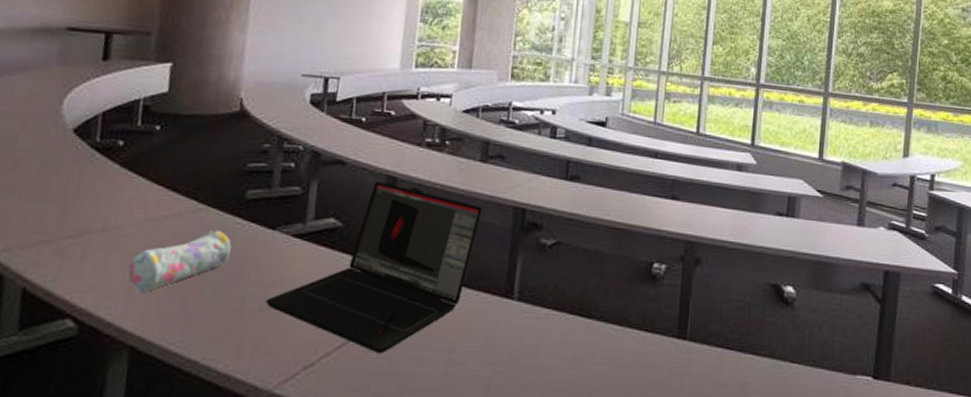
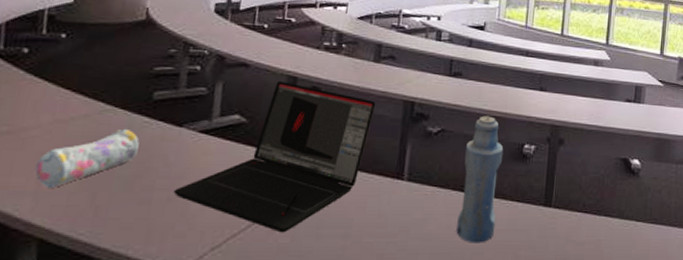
bottle: none [574,227,629,379] -> present [456,115,504,243]

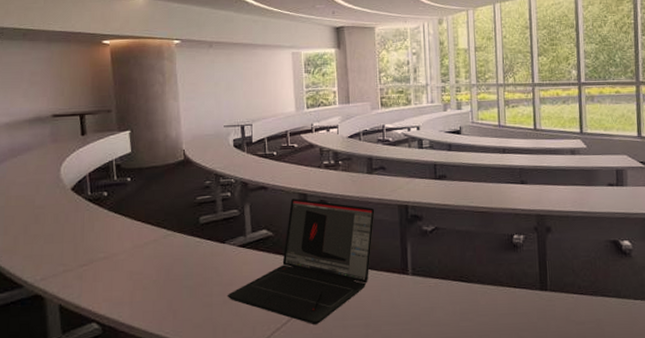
pencil case: present [35,128,139,189] -> none [128,248,196,299]
bottle: present [456,115,504,243] -> none [459,212,497,327]

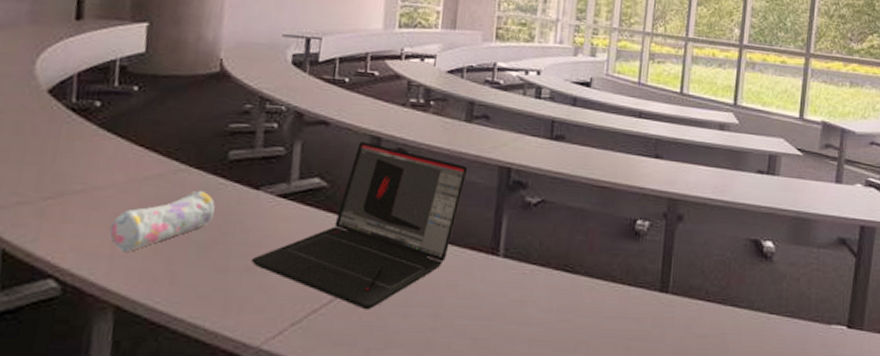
pencil case: none [128,248,196,299] -> present [109,190,215,253]

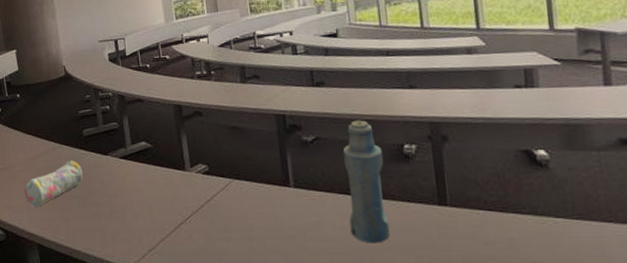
laptop: present [250,142,468,310] -> none [113,110,251,237]
bottle: none [559,185,613,331] -> present [342,120,390,244]

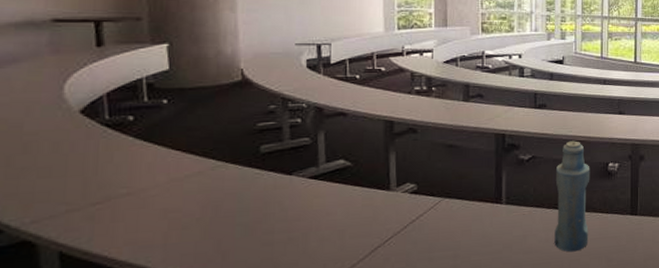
pencil case: present [24,160,83,208] -> none [160,181,254,241]

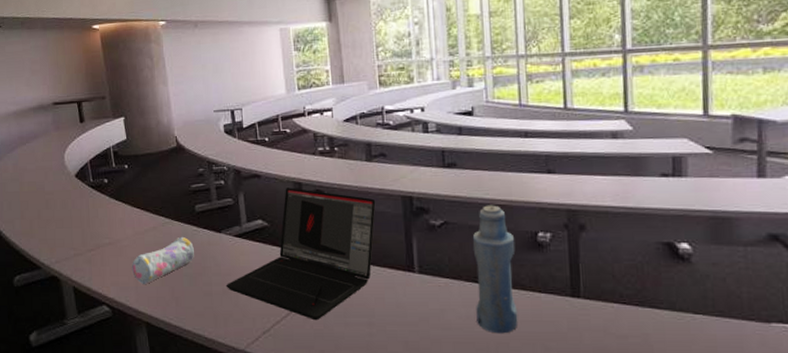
pencil case: none [160,181,254,241] -> present [132,236,194,285]
laptop: none [292,126,470,259] -> present [225,187,376,321]

